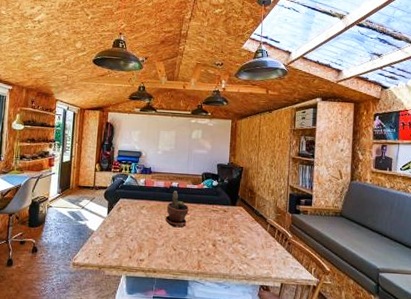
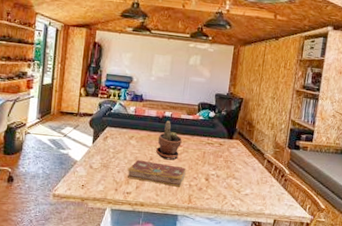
book: none [139,228,194,253] -> present [126,159,186,187]

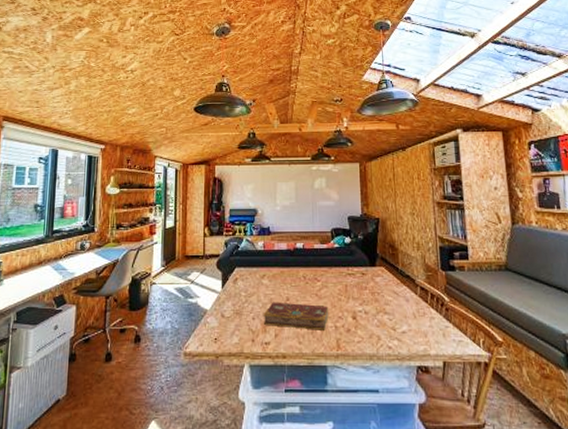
potted plant: present [155,120,183,161] -> none [291,252,320,299]

